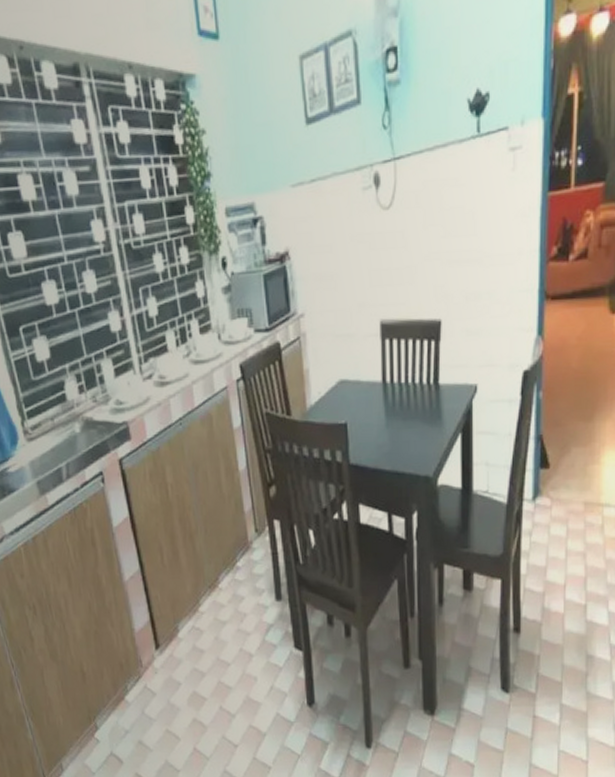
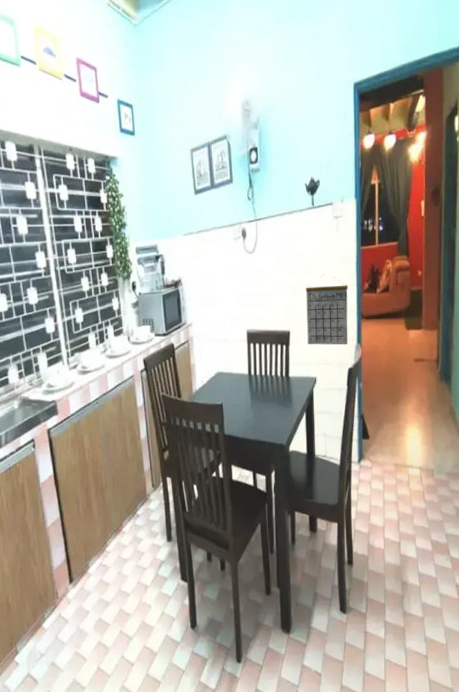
calendar: none [464,237,527,340] -> present [305,275,348,345]

